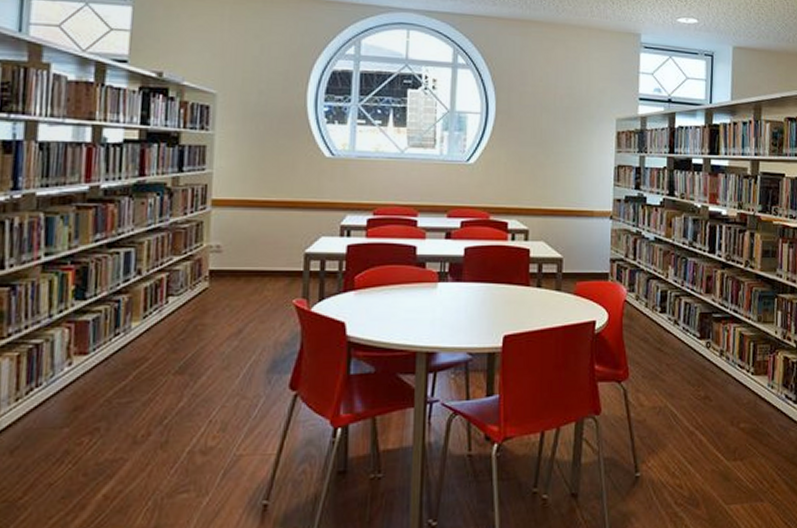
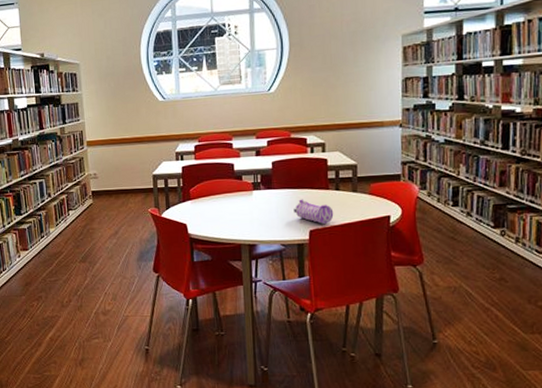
pencil case: none [486,296,533,328] -> present [293,199,334,224]

